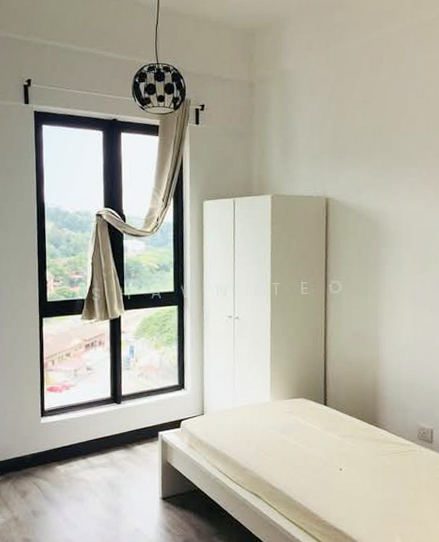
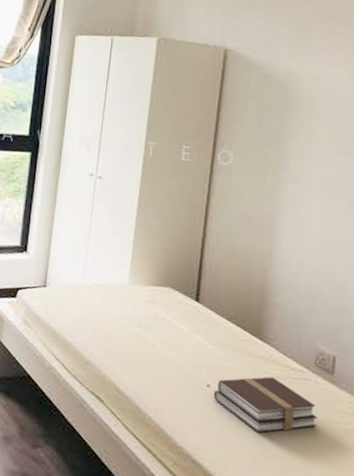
book: none [345,453,424,498] -> present [213,376,317,433]

